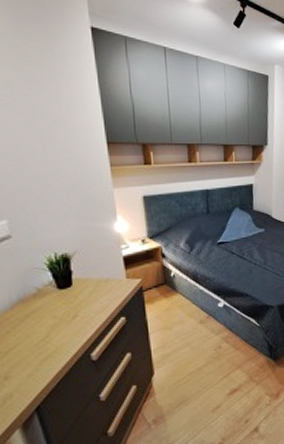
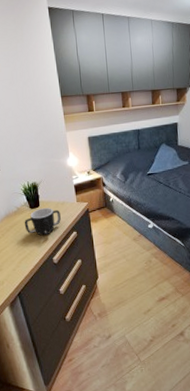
mug: none [48,287,104,325] -> present [24,208,61,236]

